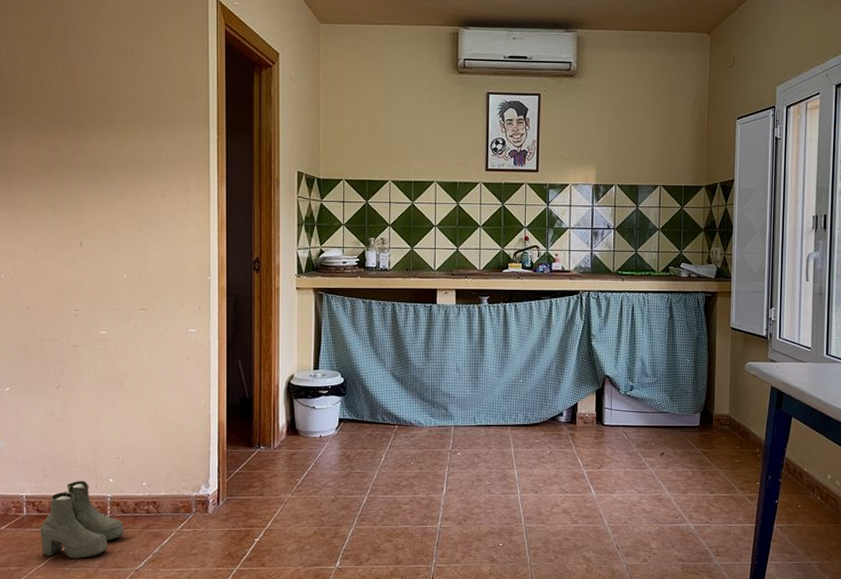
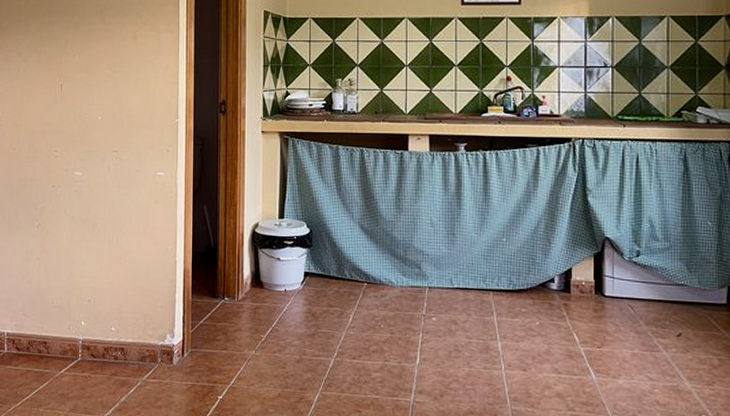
boots: present [40,481,124,559] -> none [18,321,94,401]

